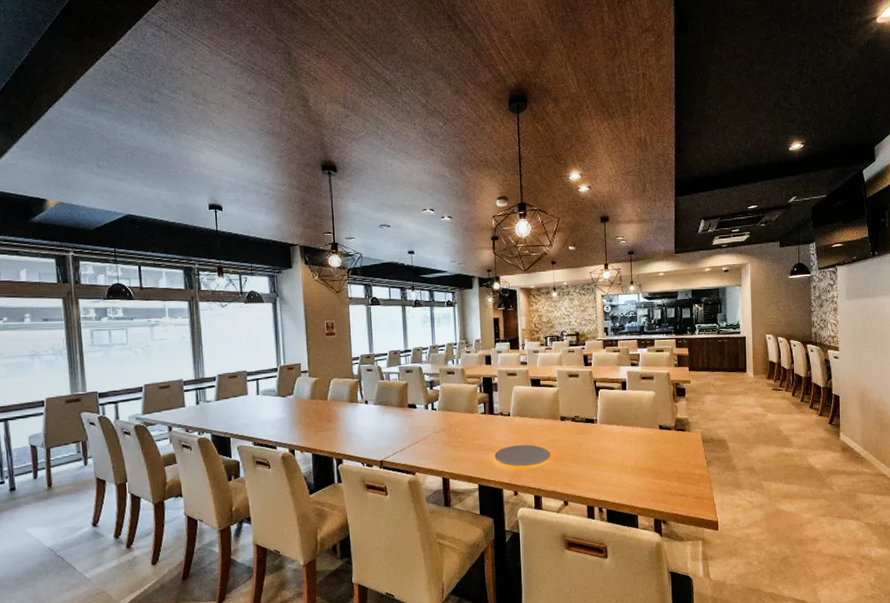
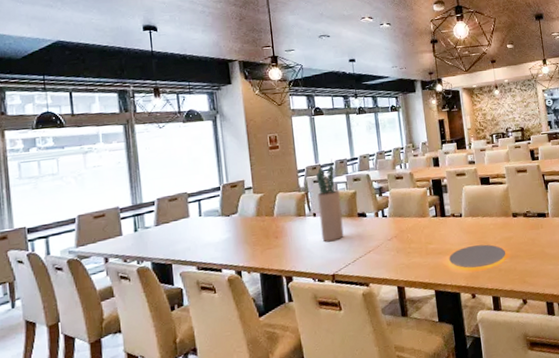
vase: none [370,350,394,430] -> present [316,159,344,242]

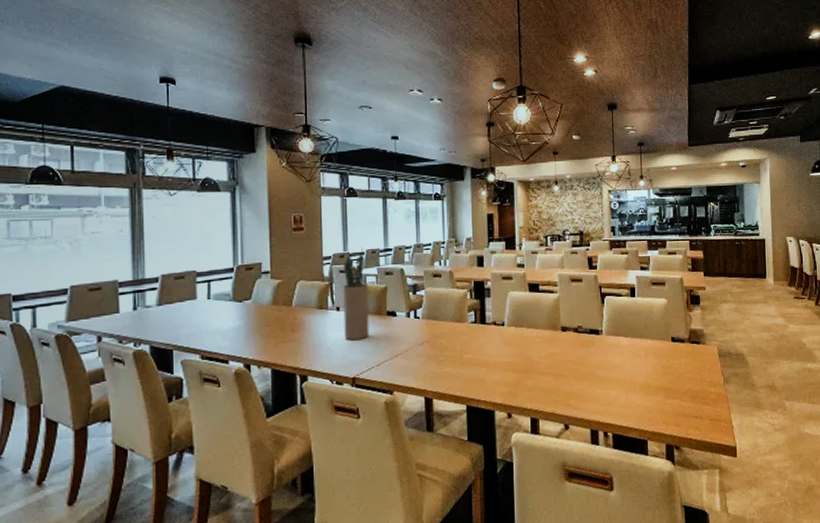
plate: present [449,244,506,269] -> none [485,359,551,385]

